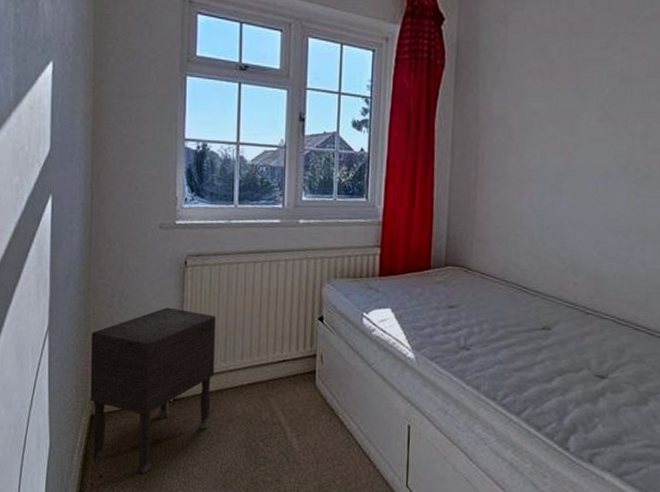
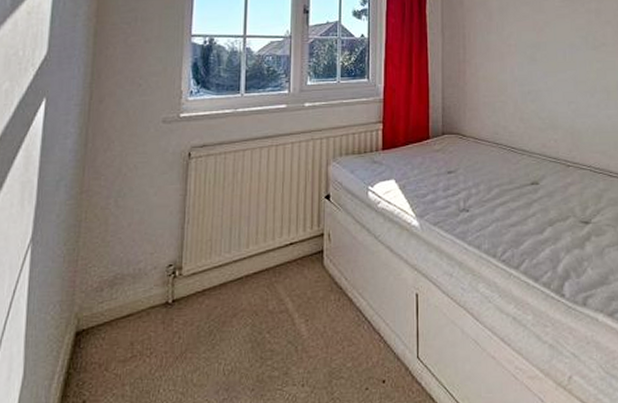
nightstand: present [90,307,216,473] -> none [74,202,220,390]

